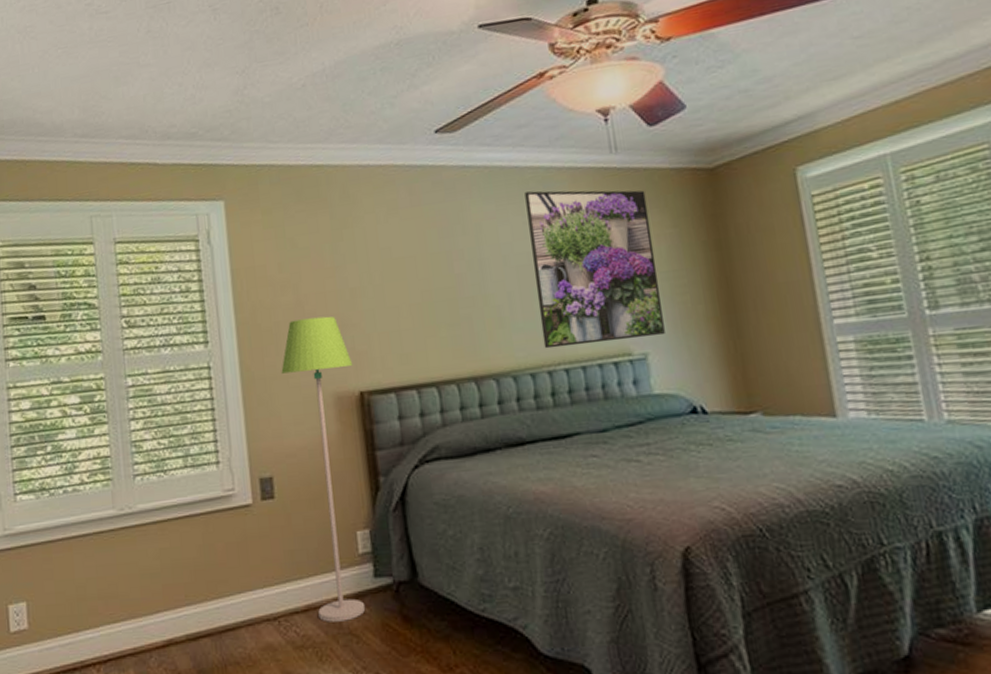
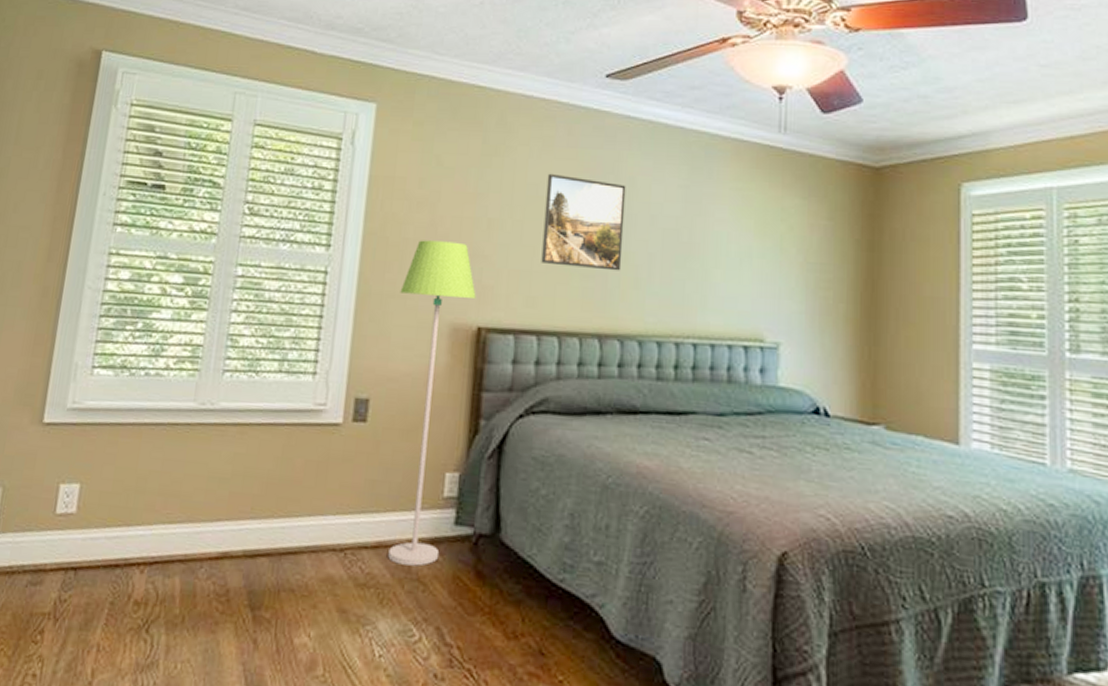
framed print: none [397,232,484,321] -> present [541,173,626,271]
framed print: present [524,190,665,349] -> none [676,155,807,328]

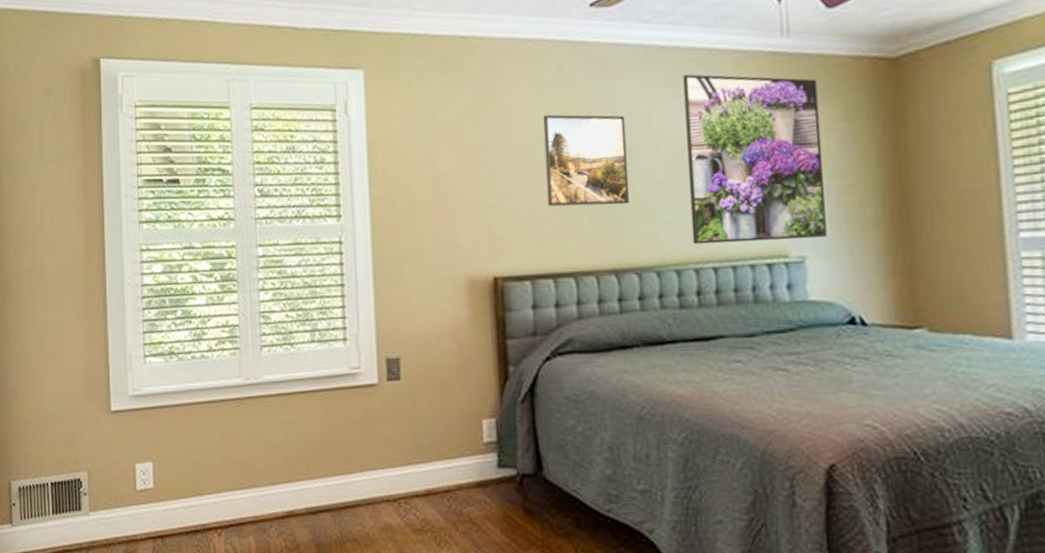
floor lamp: present [388,240,476,566] -> none [414,196,488,509]
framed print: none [676,155,807,328] -> present [683,74,827,245]

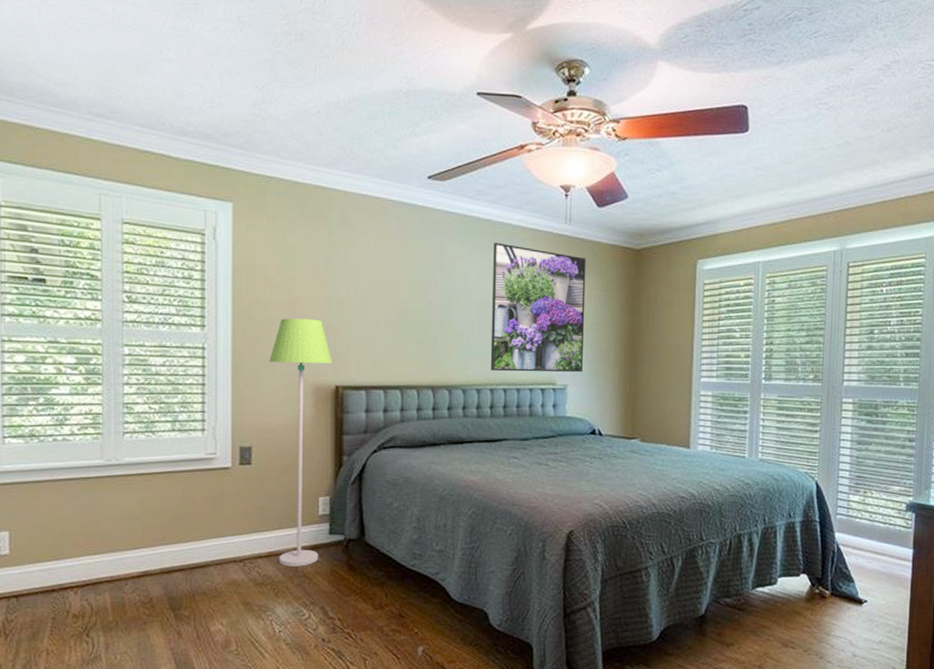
floor lamp: none [414,196,488,509] -> present [269,318,332,566]
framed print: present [543,114,630,207] -> none [383,260,448,337]

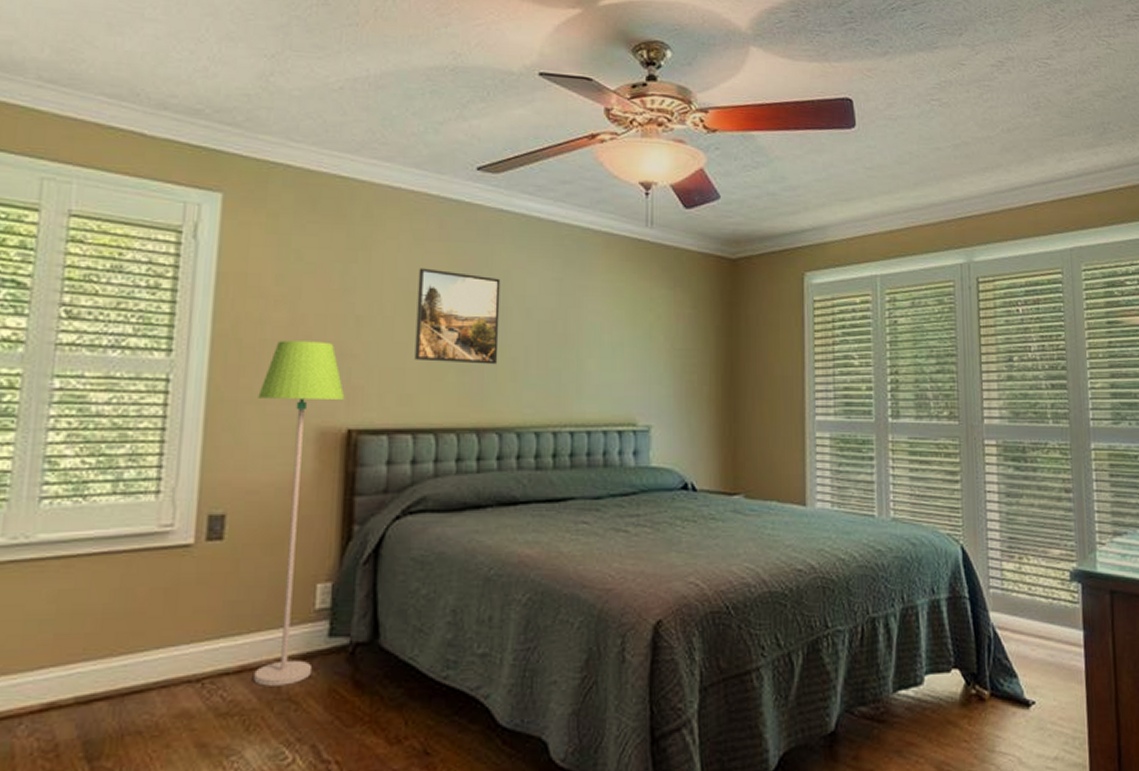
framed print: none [383,260,448,337] -> present [414,268,501,365]
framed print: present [490,243,586,373] -> none [553,248,672,410]

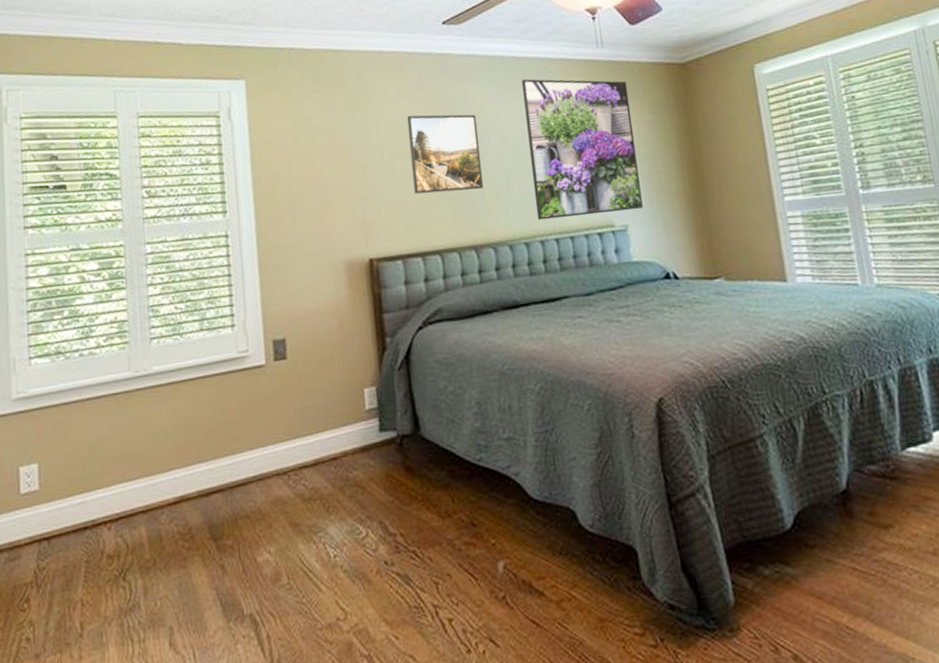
floor lamp: present [254,340,345,686] -> none [296,189,371,475]
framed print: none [553,248,672,410] -> present [522,79,643,221]

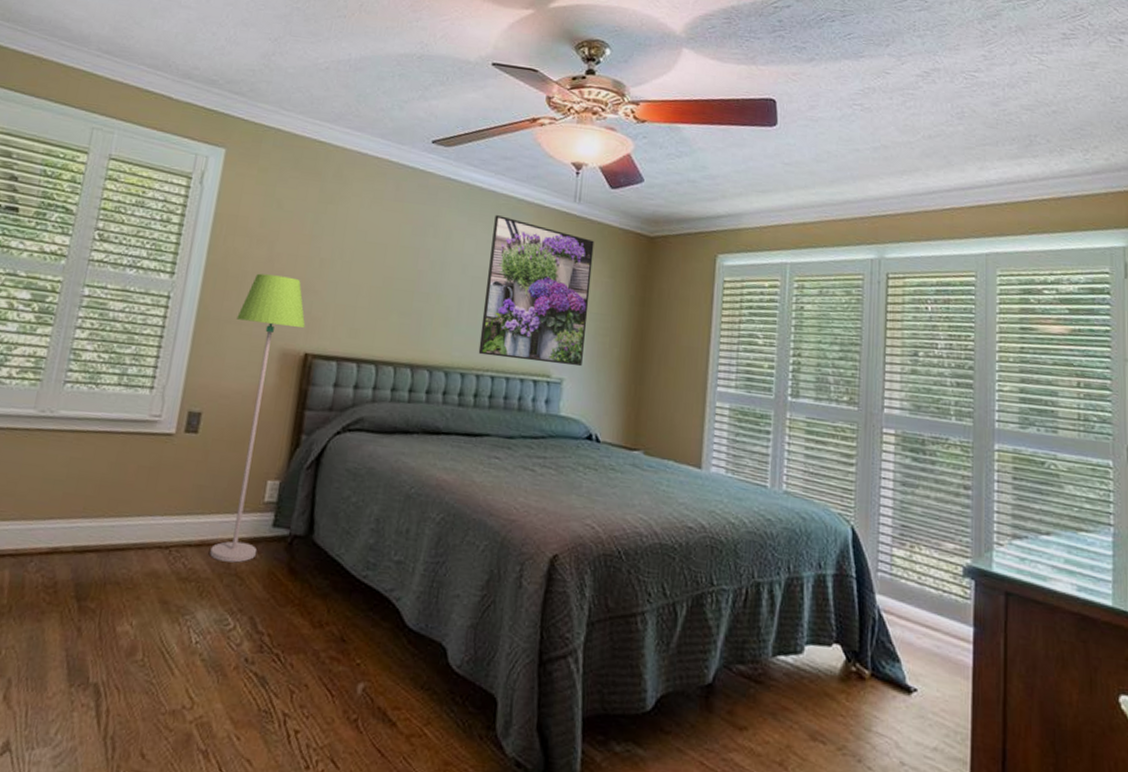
floor lamp: none [296,189,371,475] -> present [210,273,306,563]
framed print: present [407,114,484,194] -> none [365,222,443,311]

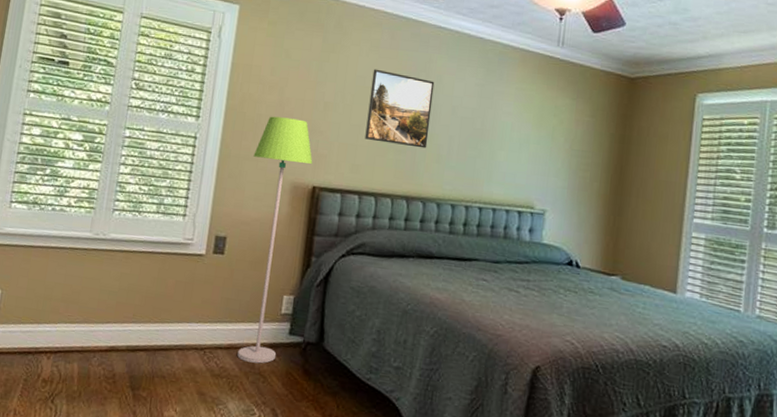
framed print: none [365,222,443,311] -> present [365,69,435,149]
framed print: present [478,215,595,367] -> none [467,60,577,199]

